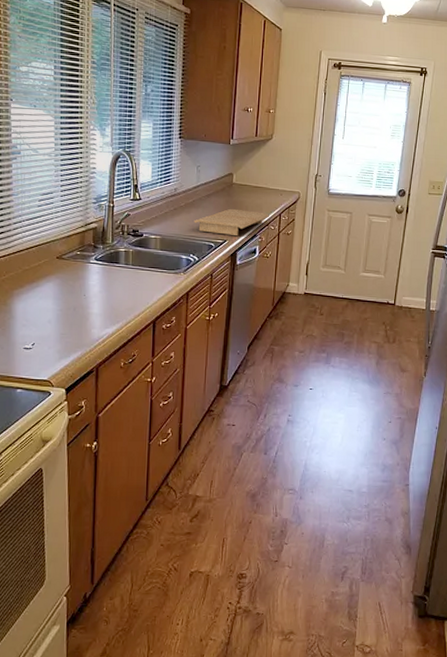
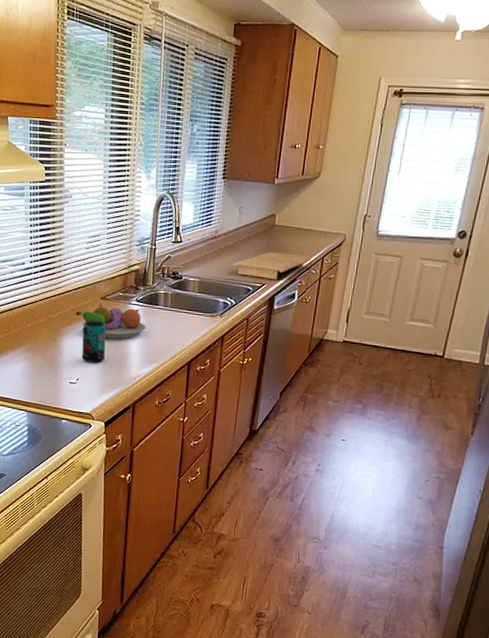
fruit bowl: none [28,262,107,300] -> present [75,303,146,340]
beverage can: none [36,280,64,326] -> present [82,320,107,363]

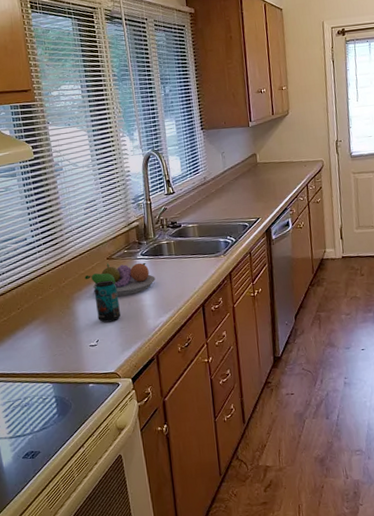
cutting board: present [233,251,311,279] -> none [226,185,297,214]

